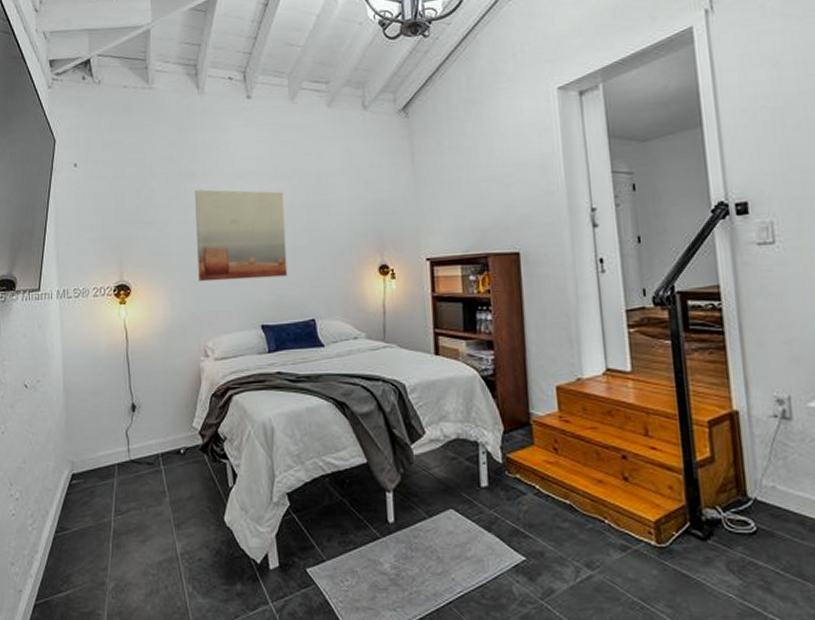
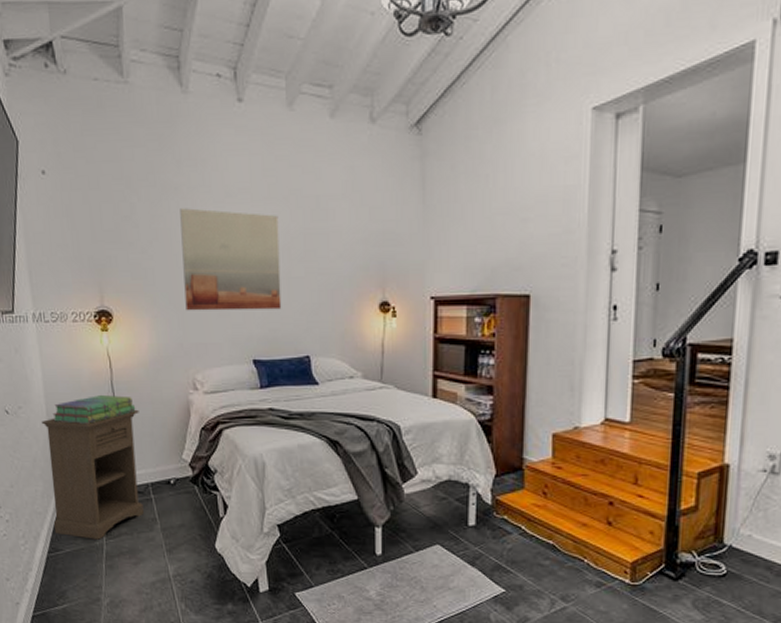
nightstand: none [58,380,153,516] -> present [42,410,144,540]
stack of books: none [69,365,149,395] -> present [52,395,136,424]

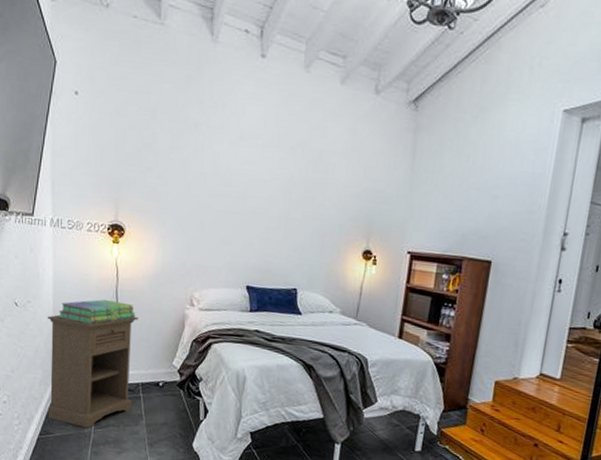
wall art: present [180,208,282,311] -> none [192,144,285,245]

